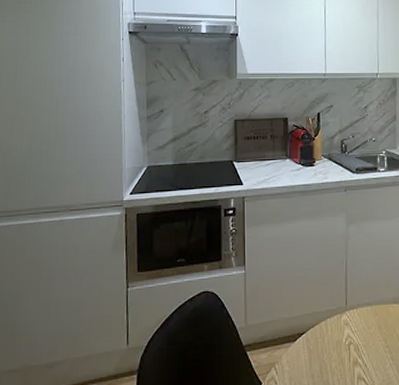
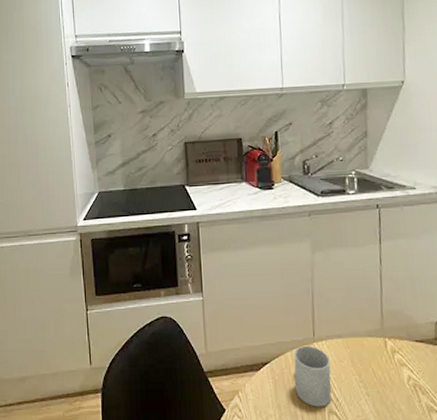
mug: none [327,314,361,375] -> present [293,345,332,407]

